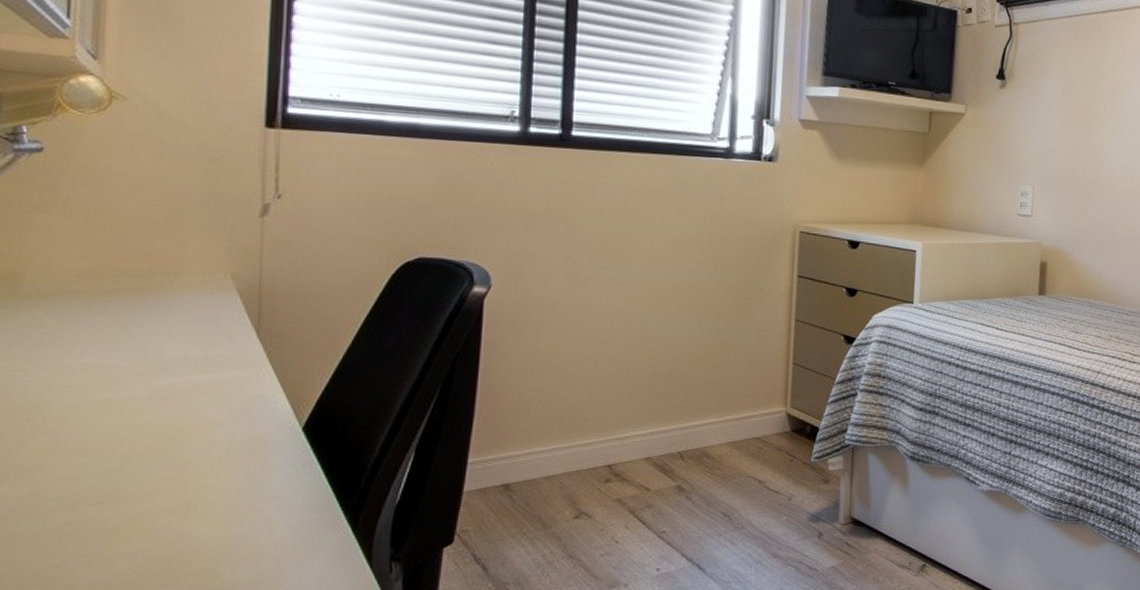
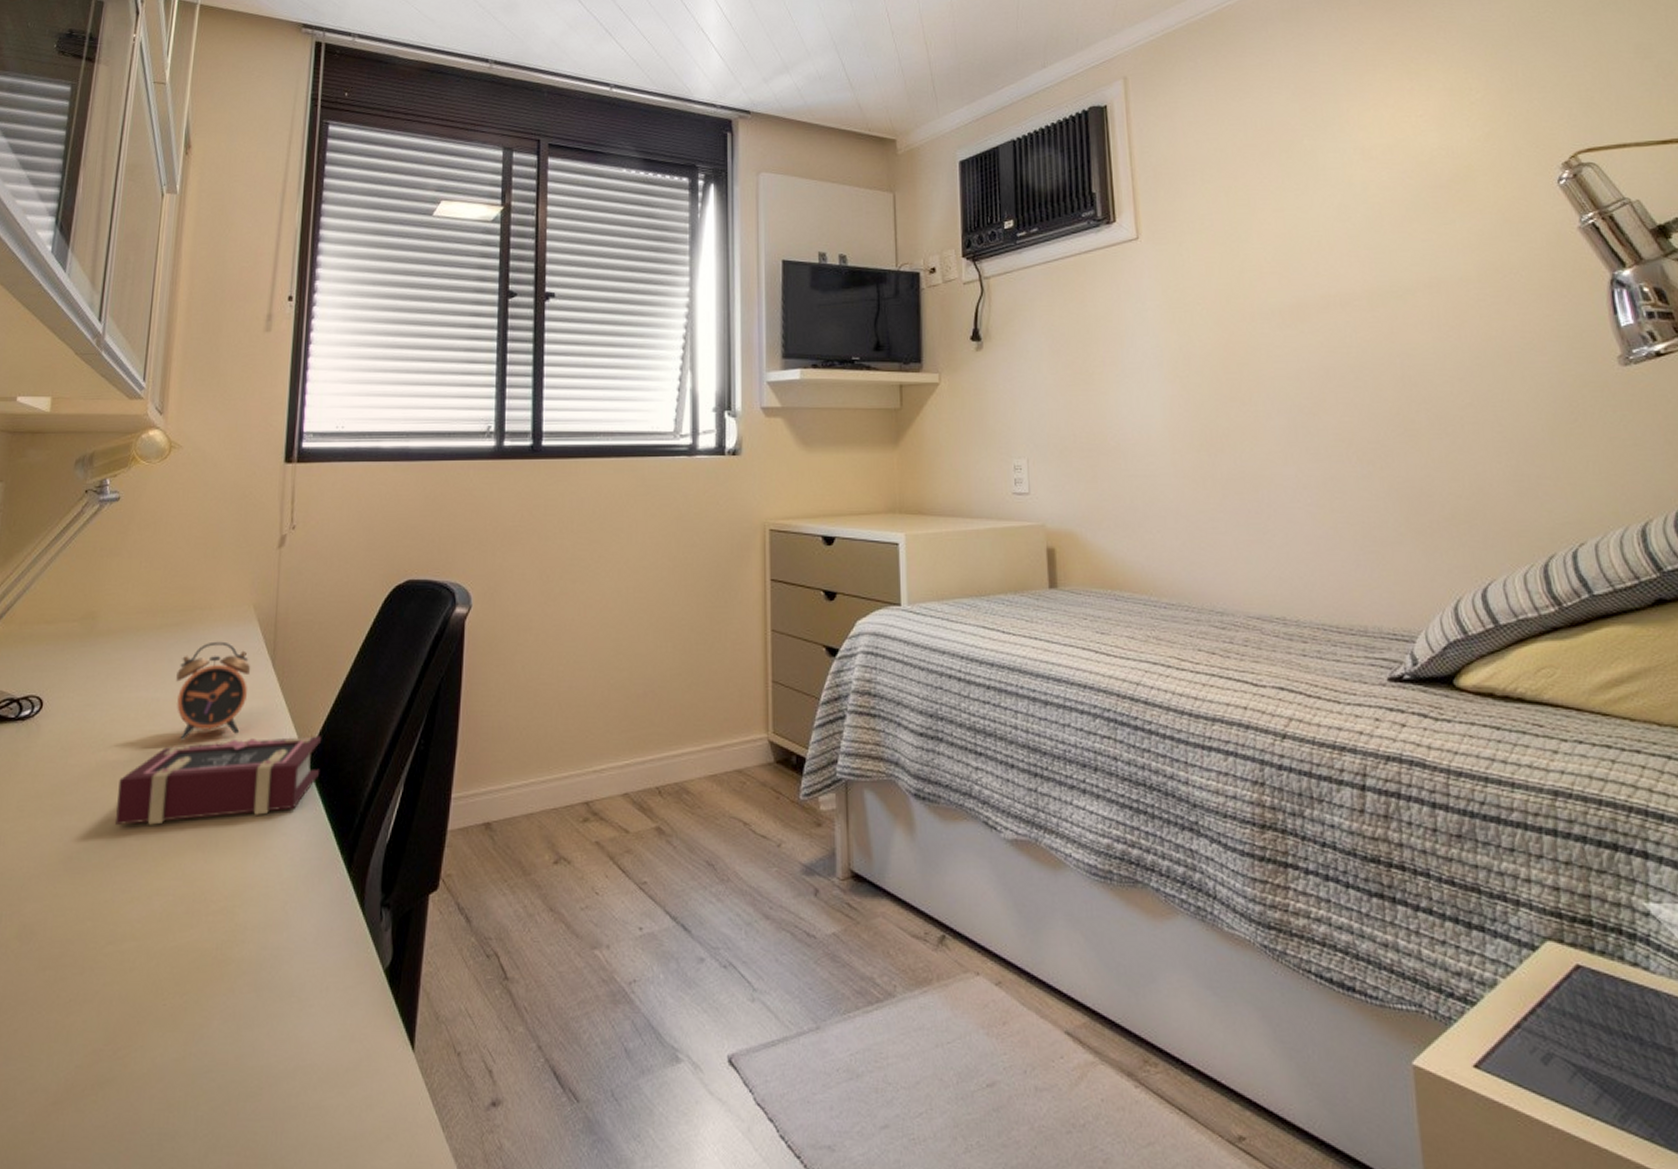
book: none [63,405,320,491] -> present [116,736,322,825]
alarm clock: none [134,309,231,409] -> present [176,641,251,741]

